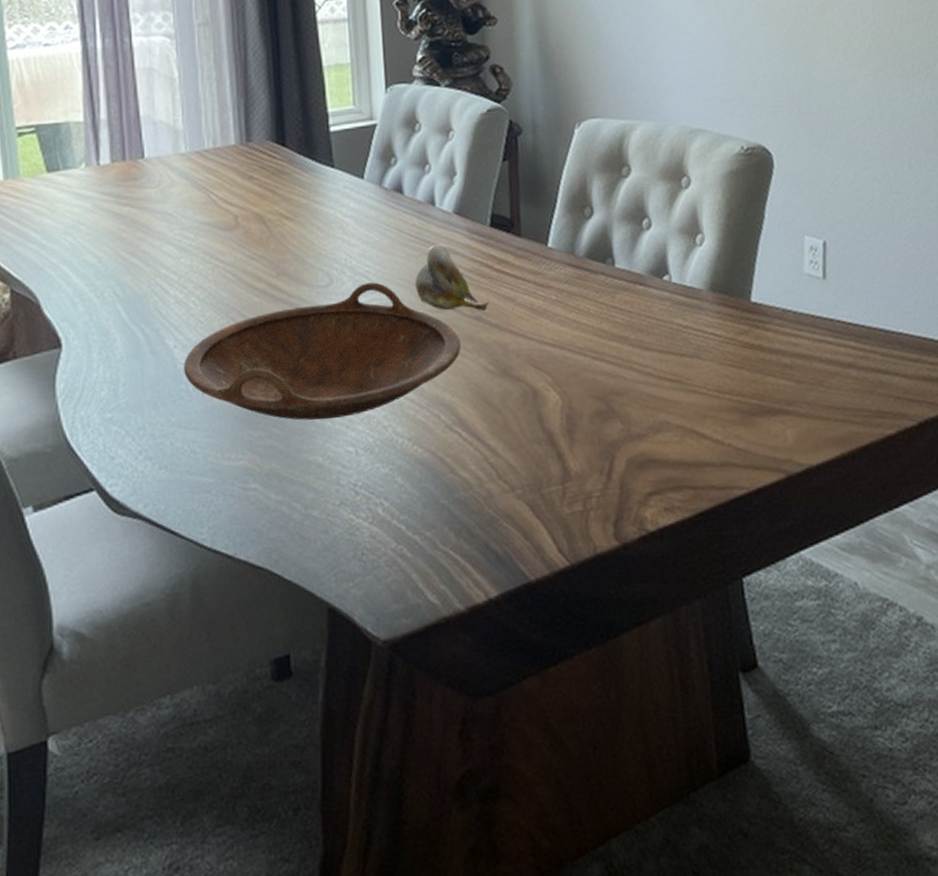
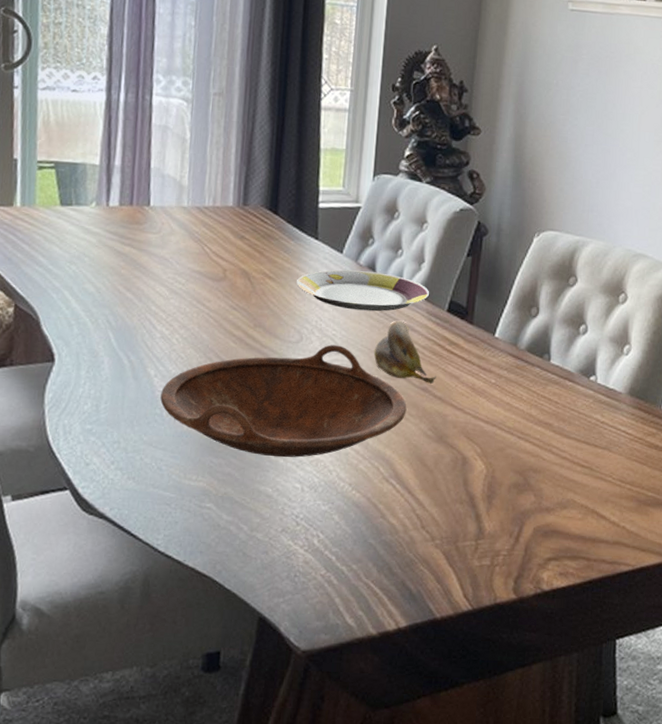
plate: none [317,193,467,241] -> present [296,269,429,312]

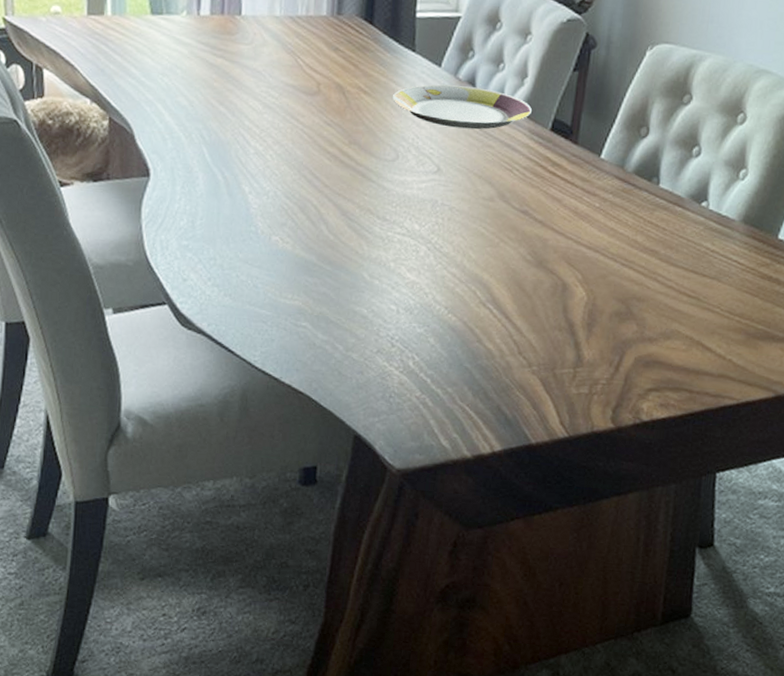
bowl: present [160,344,407,458] -> none [255,163,506,279]
banana: present [373,320,436,385] -> none [472,139,537,208]

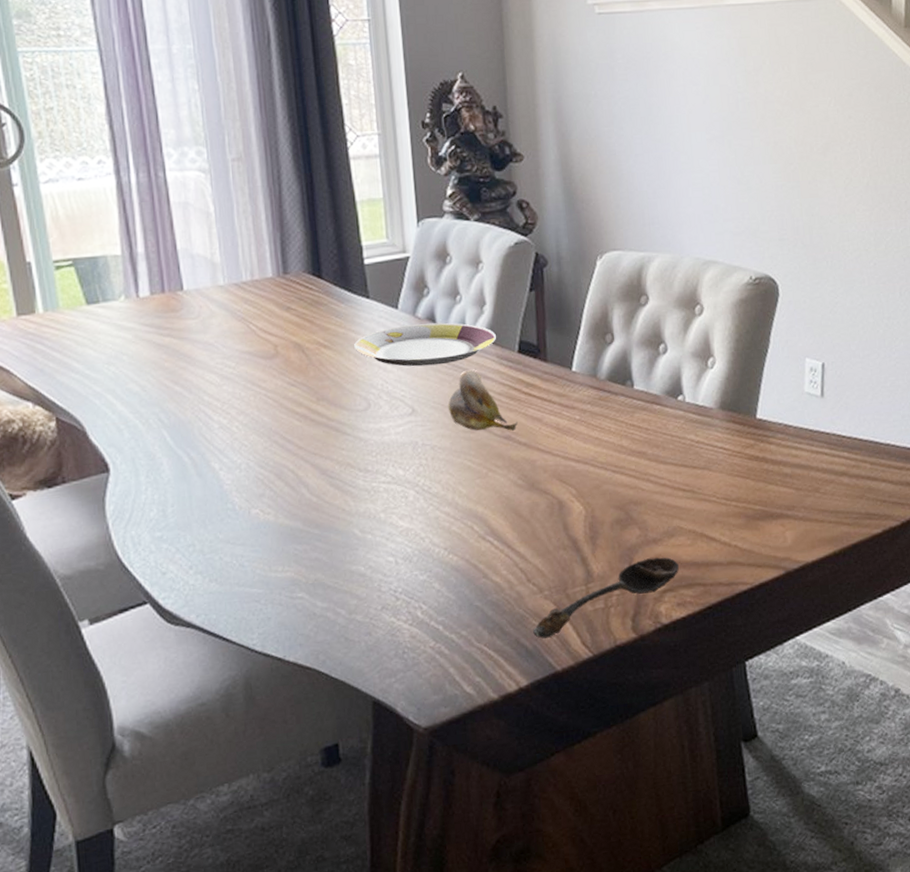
banana: none [472,139,537,208] -> present [447,369,518,432]
spoon: none [515,355,669,411] -> present [533,557,679,639]

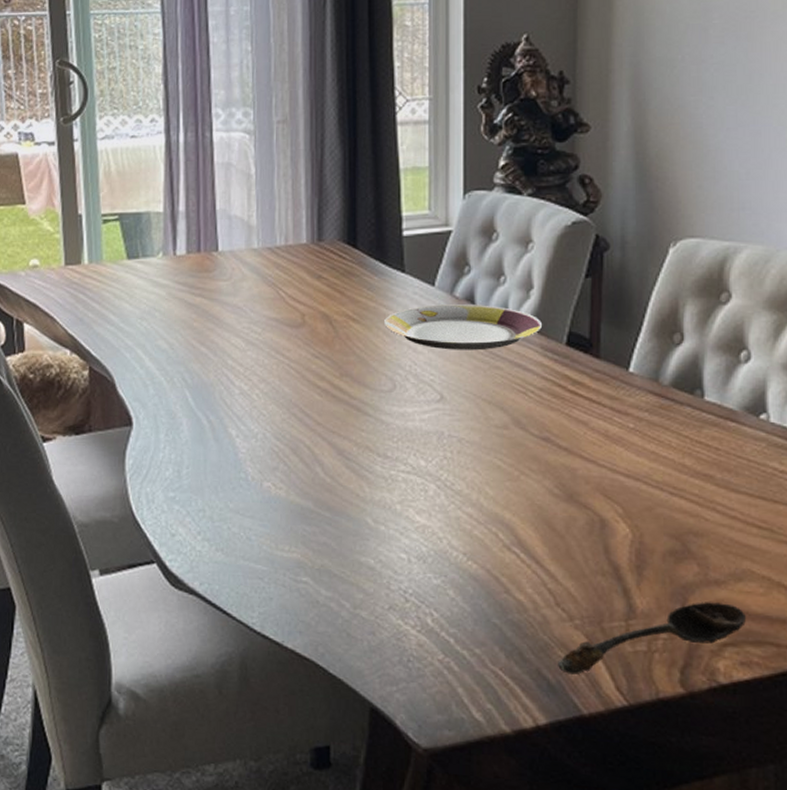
banana: present [447,369,518,432] -> none [480,359,559,433]

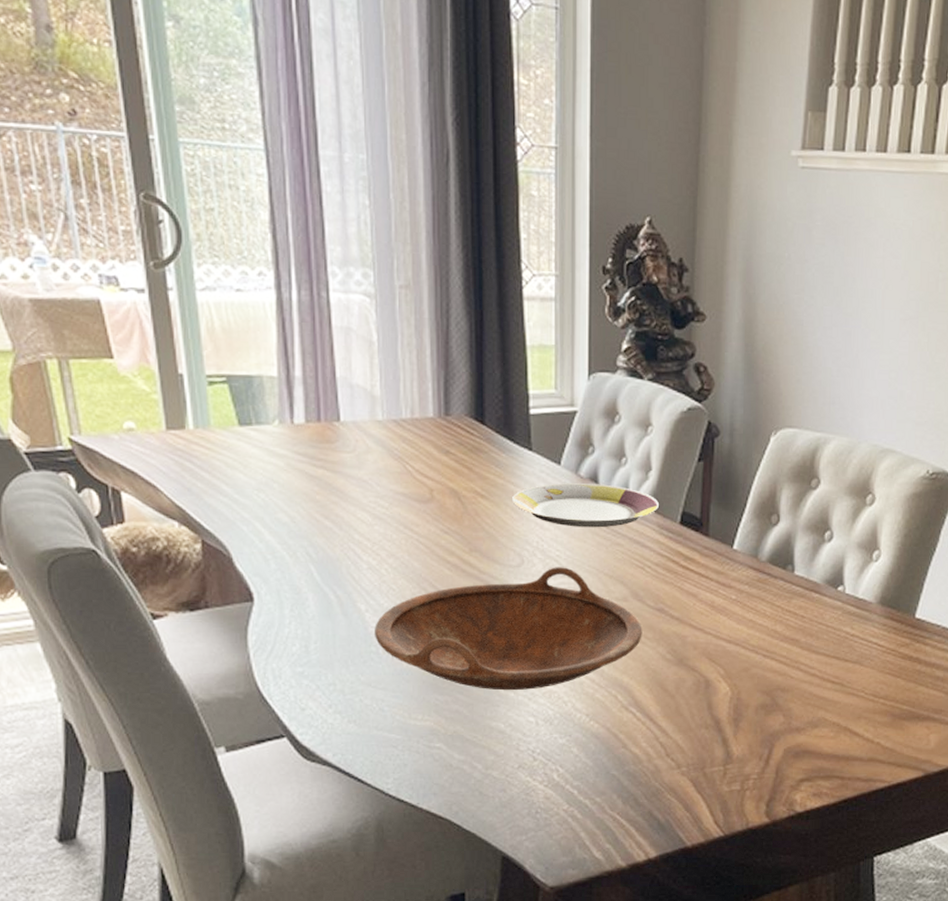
bowl: none [244,392,526,524] -> present [375,567,642,691]
spoon: present [558,602,746,675] -> none [667,746,819,813]

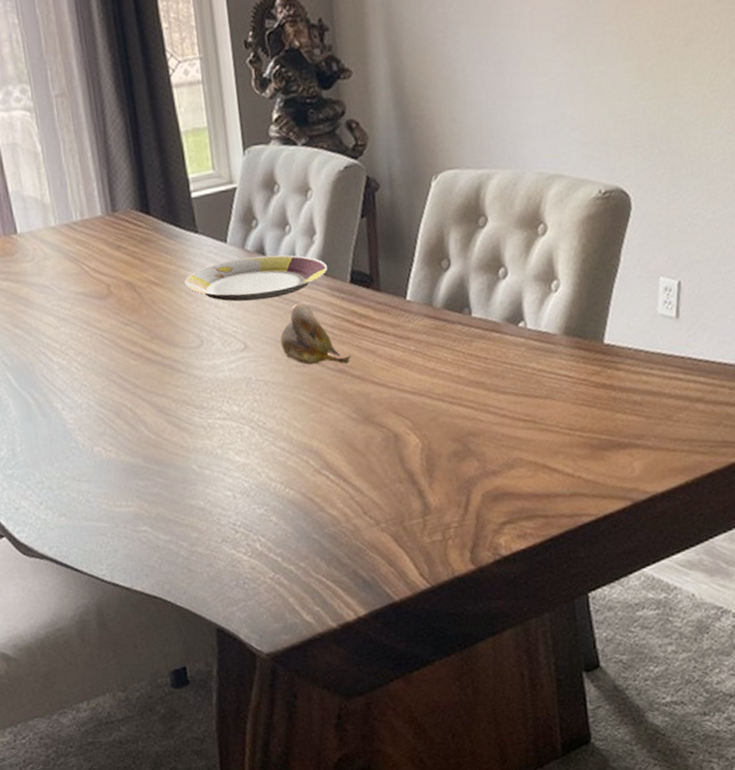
bowl: present [375,567,642,691] -> none [72,341,326,470]
banana: none [602,536,672,605] -> present [279,302,351,365]

